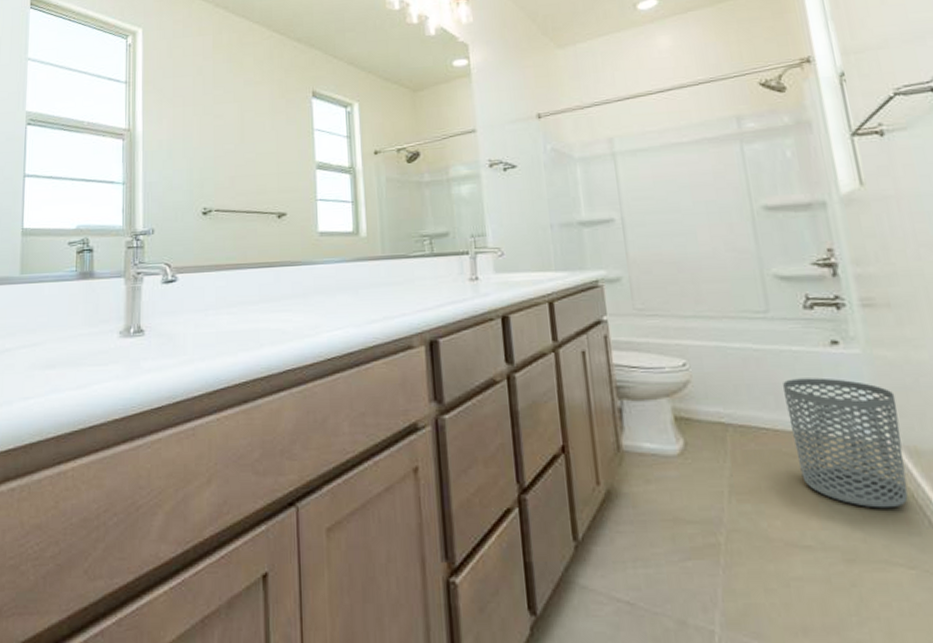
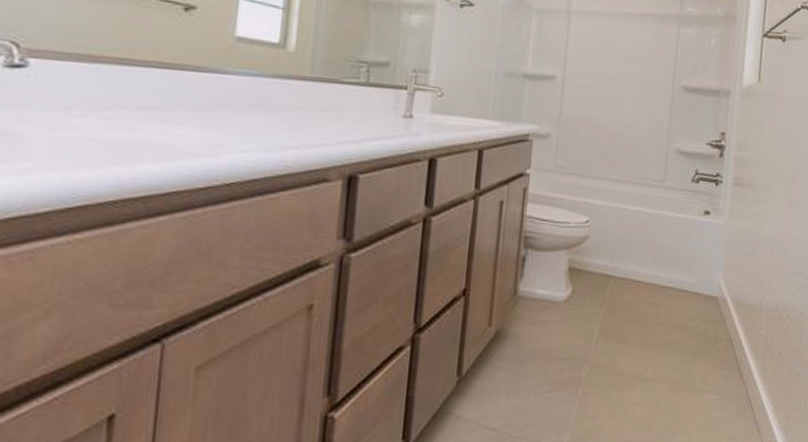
waste bin: present [783,377,908,509] -> none [657,240,738,349]

